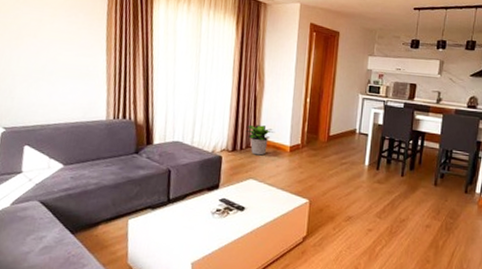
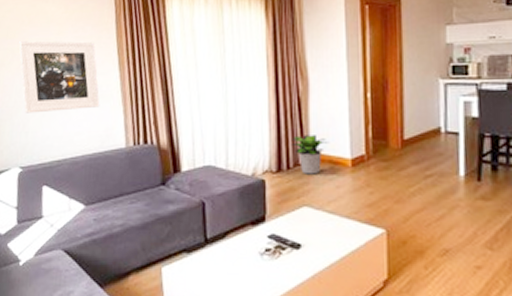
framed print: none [11,16,87,84] -> present [19,40,100,113]

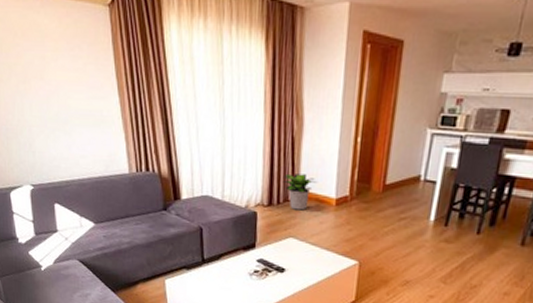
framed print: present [19,40,100,113] -> none [15,55,102,134]

